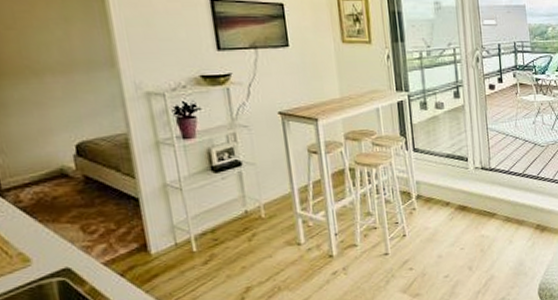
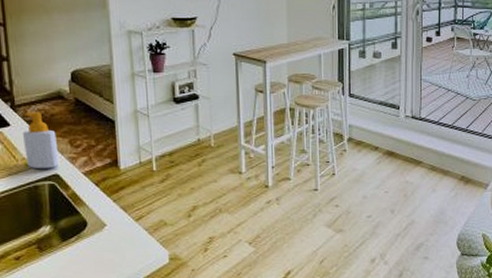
soap bottle: none [14,195,71,265] -> present [22,112,60,168]

